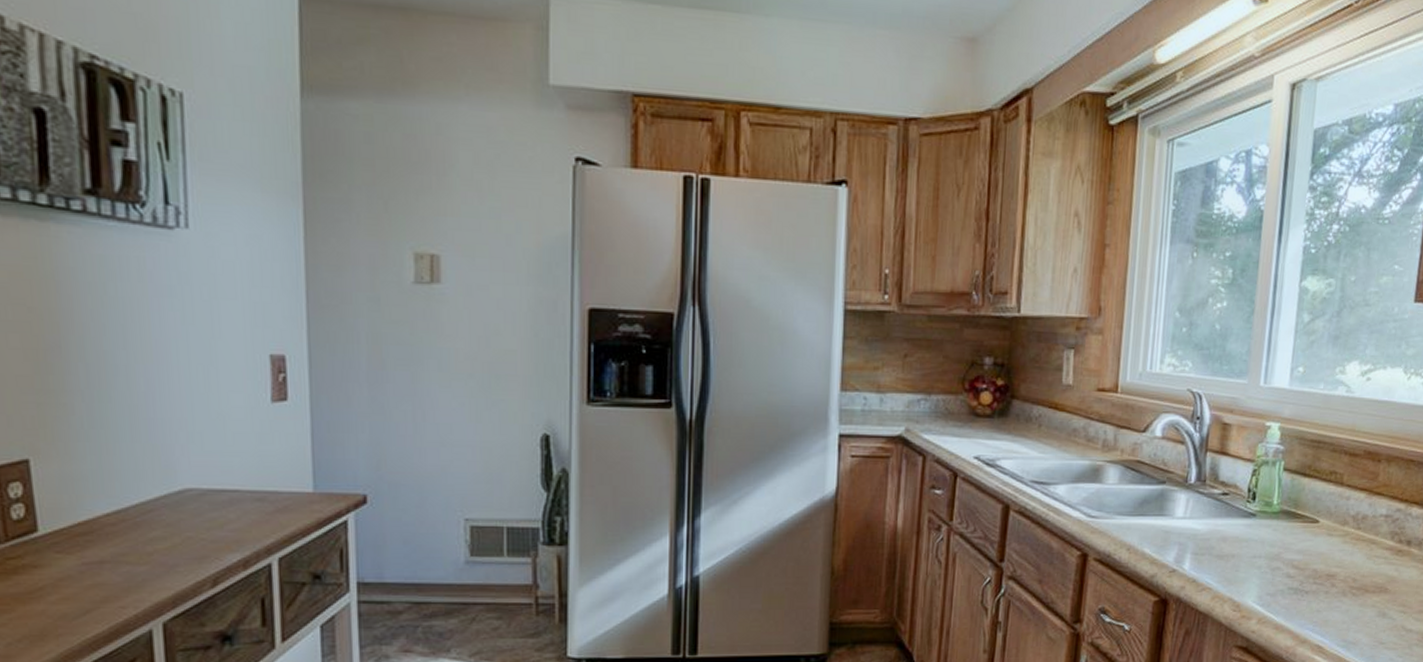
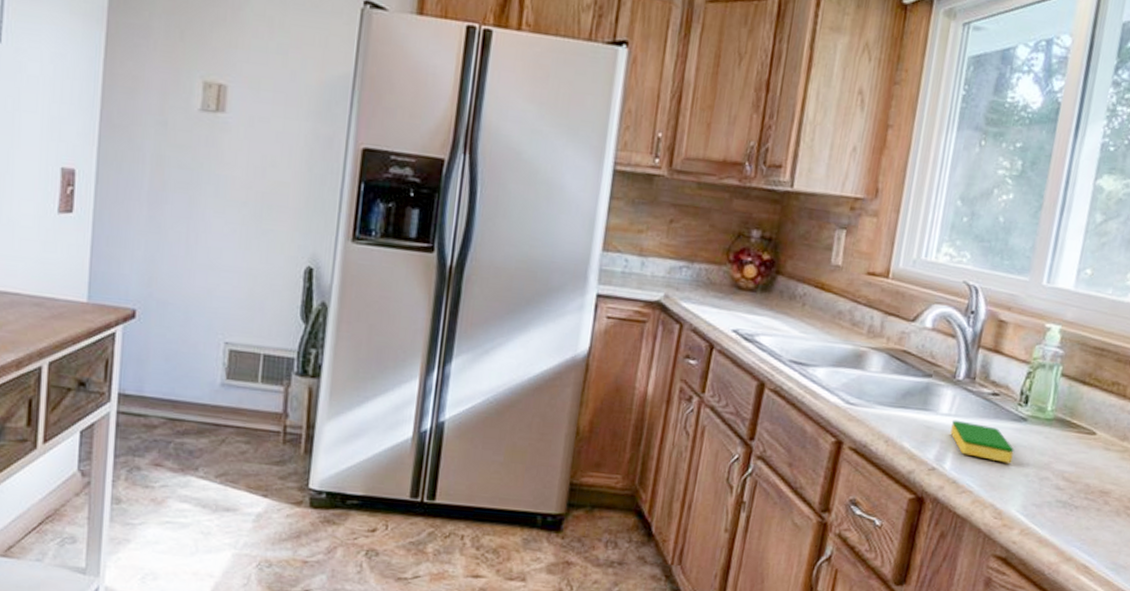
dish sponge: none [1187,522,1246,558] -> present [950,420,1014,464]

